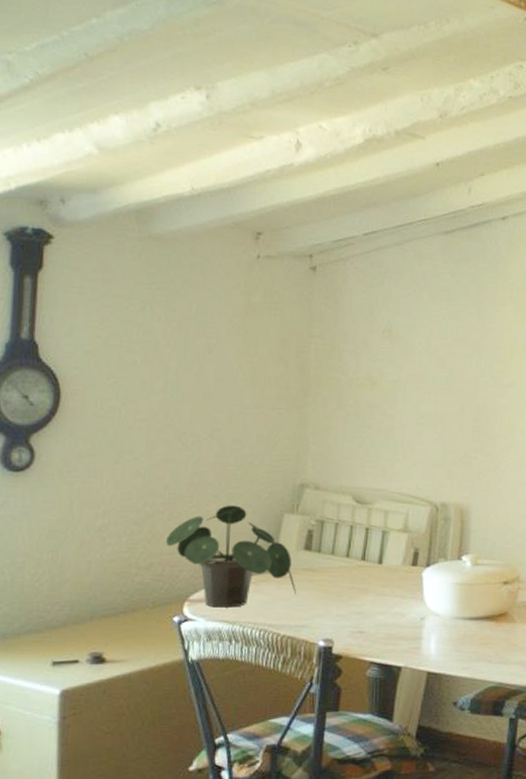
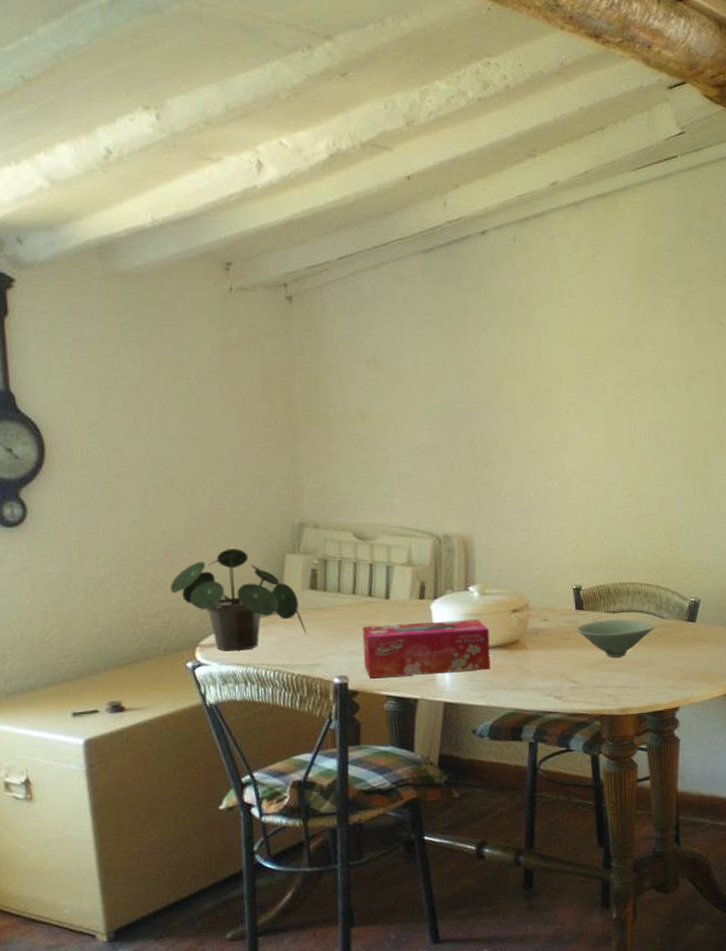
tissue box: none [350,589,479,644] -> present [362,619,491,679]

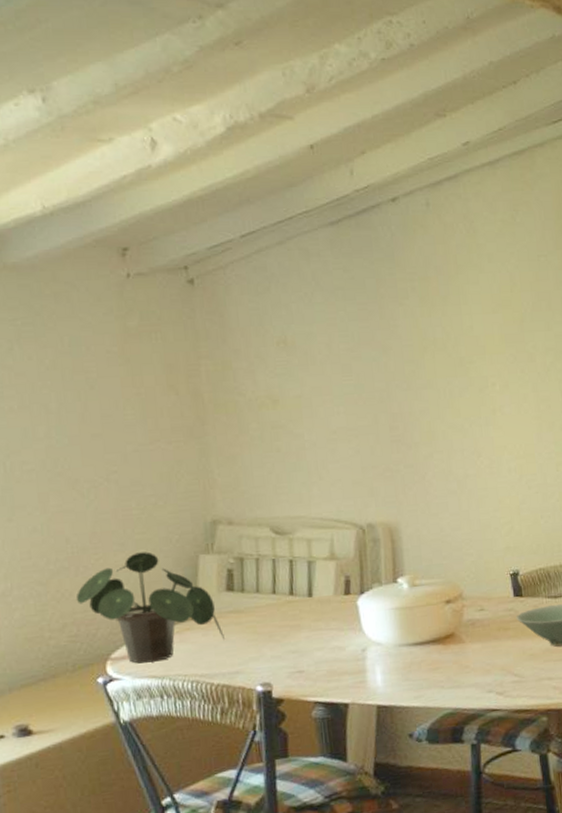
tissue box: present [362,619,491,679] -> none [284,613,425,685]

